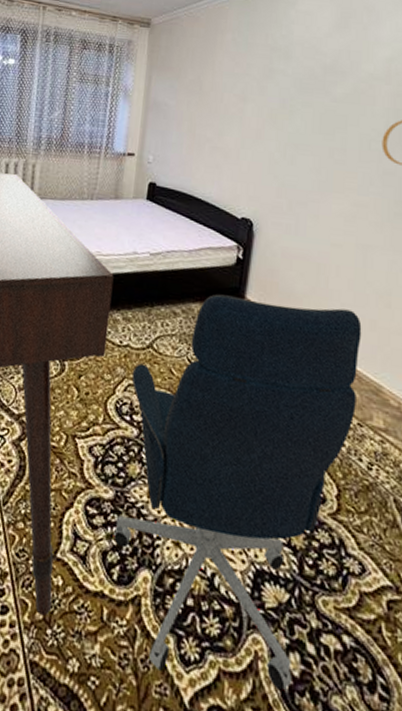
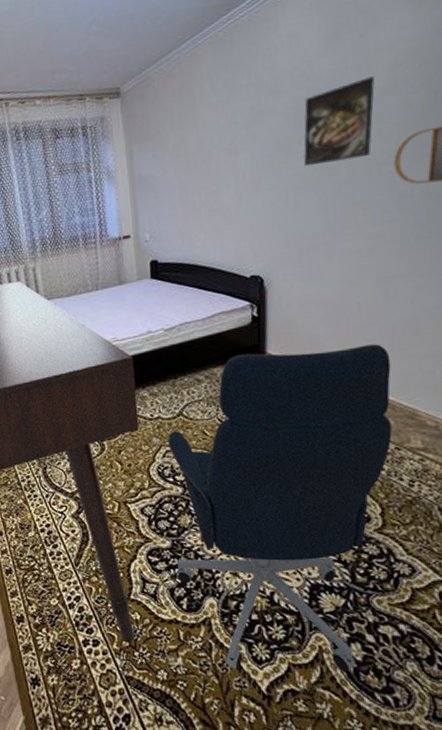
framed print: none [304,63,372,131] -> present [303,76,375,167]

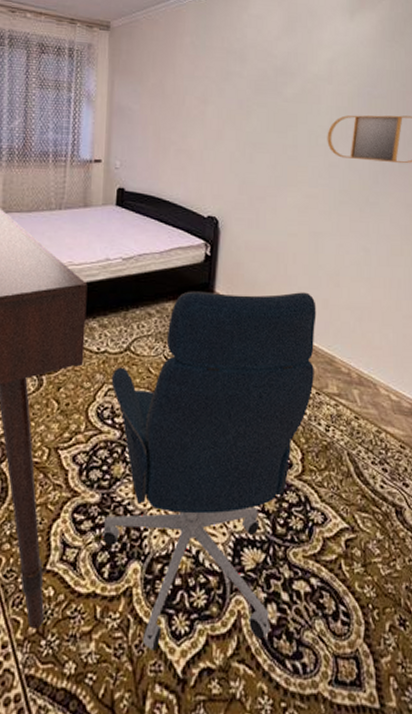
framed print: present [303,76,375,167] -> none [260,65,316,128]

